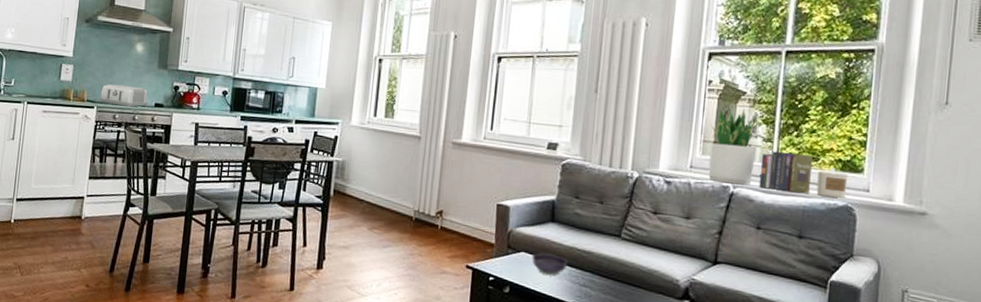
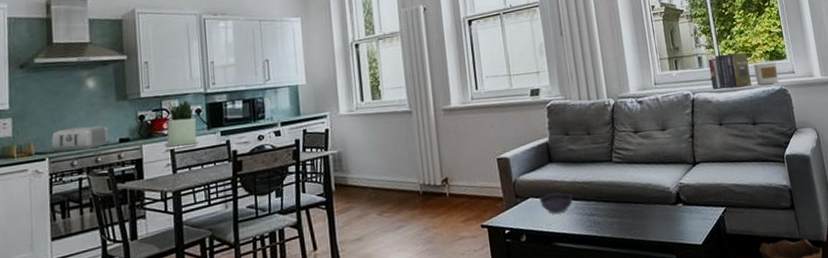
planter: none [191,79,222,124] -> present [164,100,199,148]
planter: present [708,108,757,186] -> none [661,24,706,92]

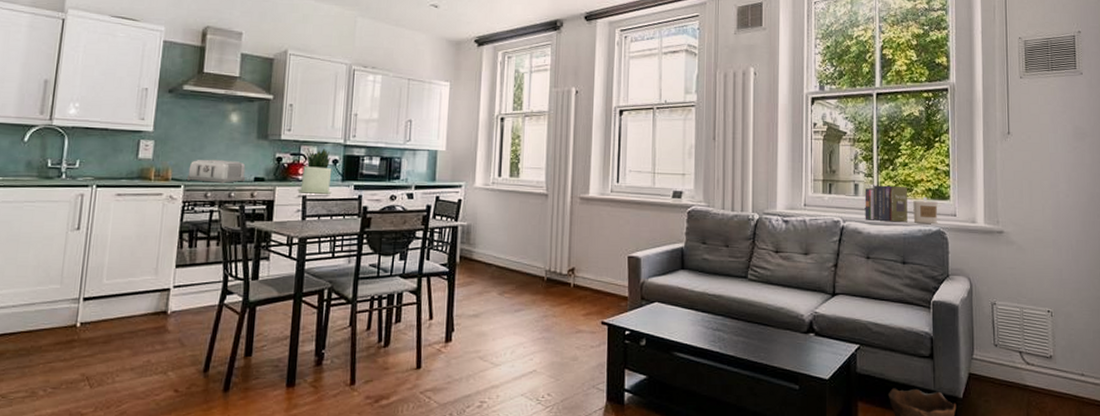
bowl: present [539,192,573,214] -> none [665,301,701,322]

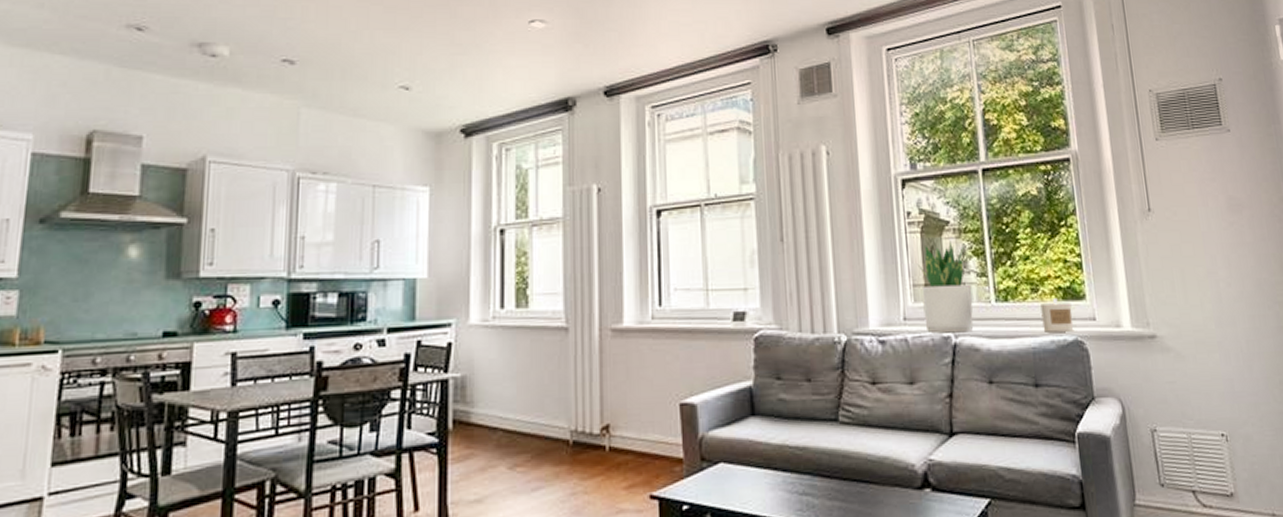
toaster: present [186,159,246,184] -> none [65,310,151,345]
planter: present [297,148,332,195] -> none [224,286,273,350]
planter: none [818,147,859,219] -> present [917,240,973,333]
books: present [864,185,907,222] -> none [978,285,1036,334]

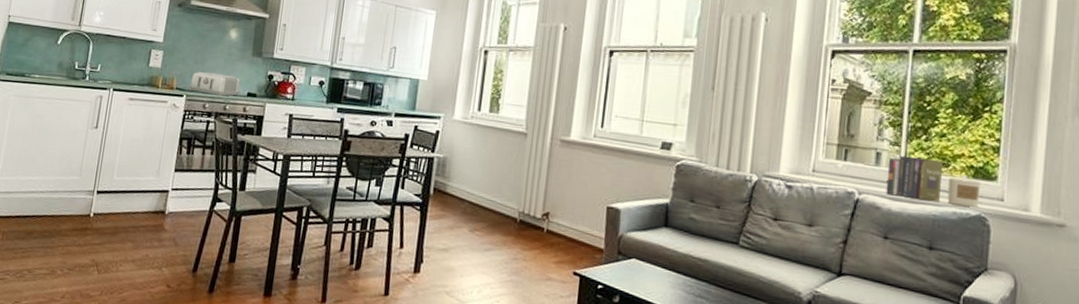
toaster: none [65,310,151,345] -> present [188,71,241,97]
planter: present [917,240,973,333] -> none [832,110,883,192]
books: none [978,285,1036,334] -> present [886,155,943,201]

